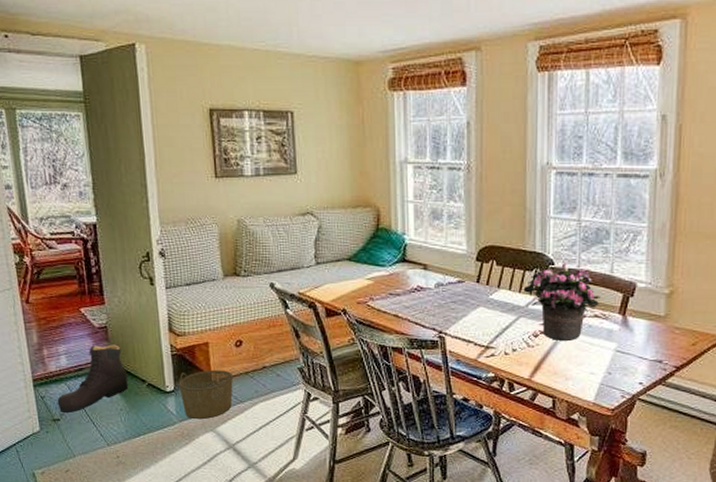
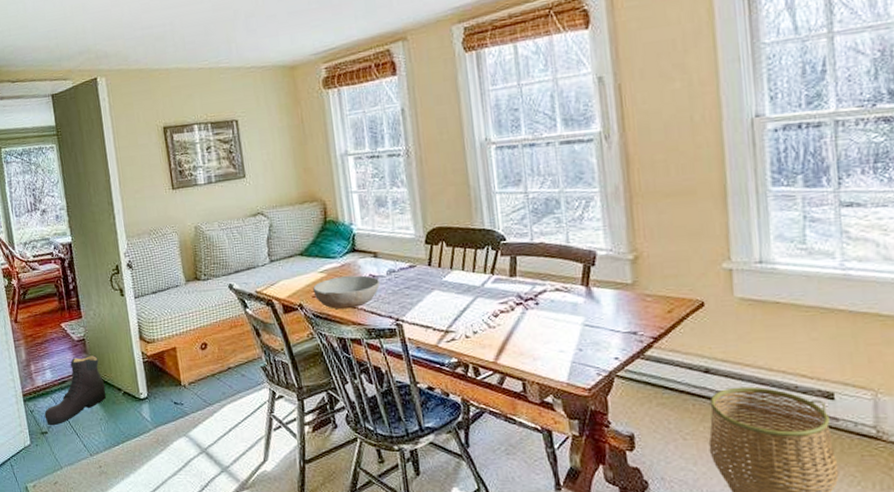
basket: present [178,369,234,420] -> none [151,373,202,425]
bowl: none [358,285,426,318] -> present [313,275,380,310]
potted flower: present [523,263,602,340] -> none [477,237,561,319]

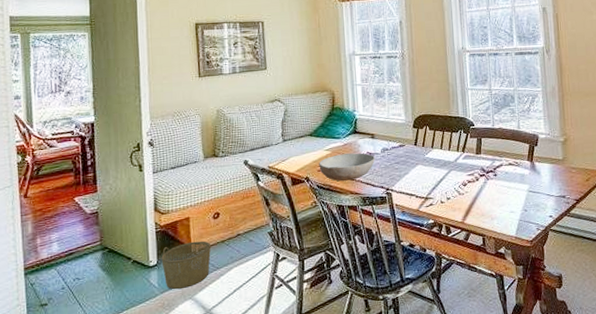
boot: present [44,355,106,425] -> none [46,227,115,297]
basket: none [151,373,202,425] -> present [161,241,212,290]

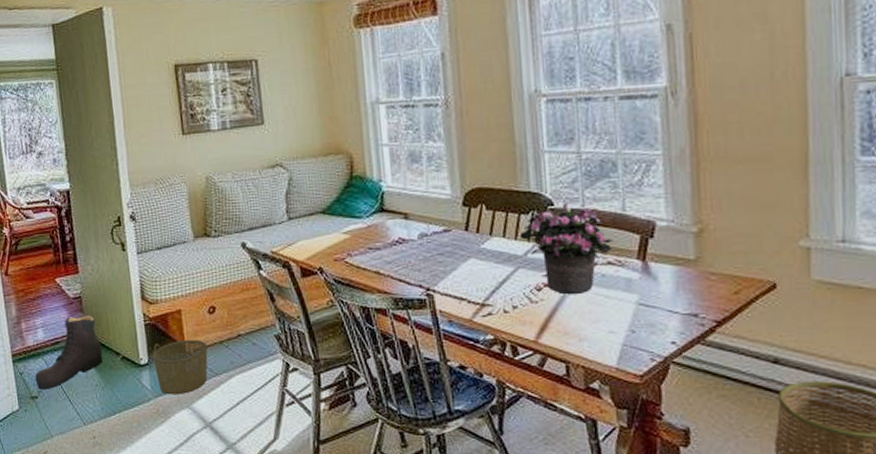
boot: none [46,227,115,297] -> present [35,315,103,389]
bowl: present [319,153,375,182] -> none [335,238,410,276]
potted flower: none [452,124,513,187] -> present [519,202,615,294]

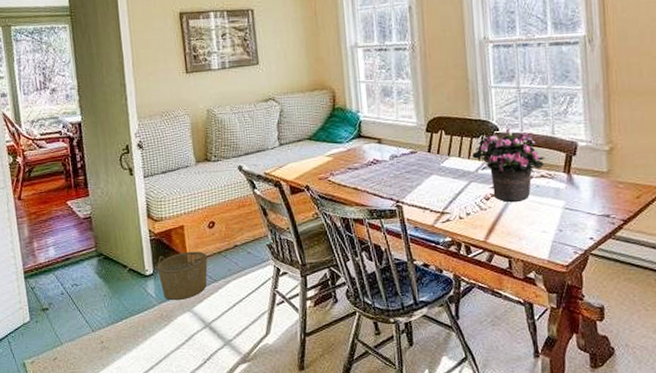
boot: present [35,315,103,389] -> none [46,233,111,302]

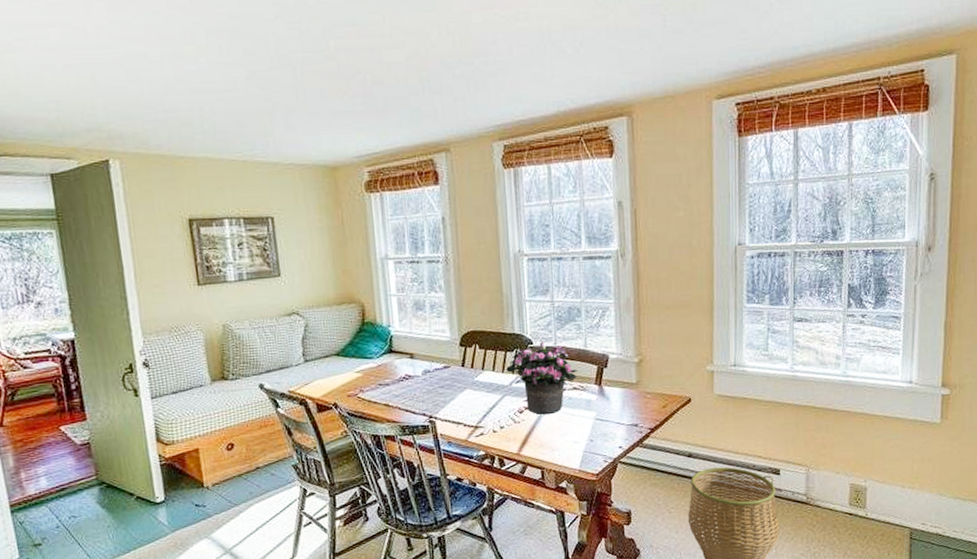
basket: present [157,251,208,301] -> none [169,475,227,528]

